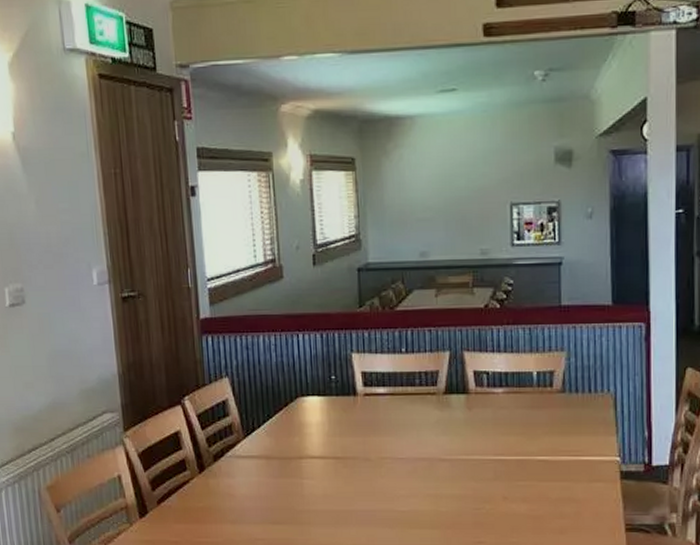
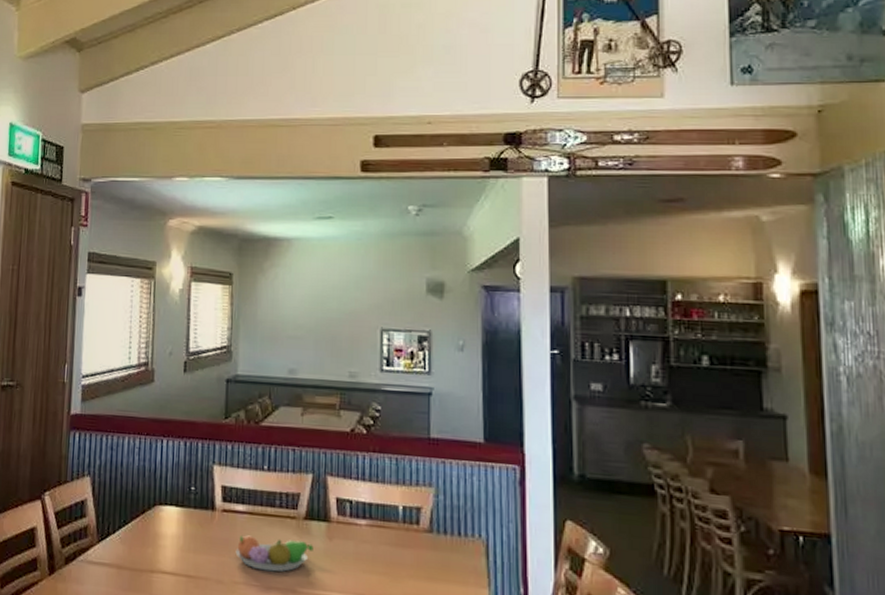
fruit bowl: none [380,414,454,445] -> present [235,535,314,572]

